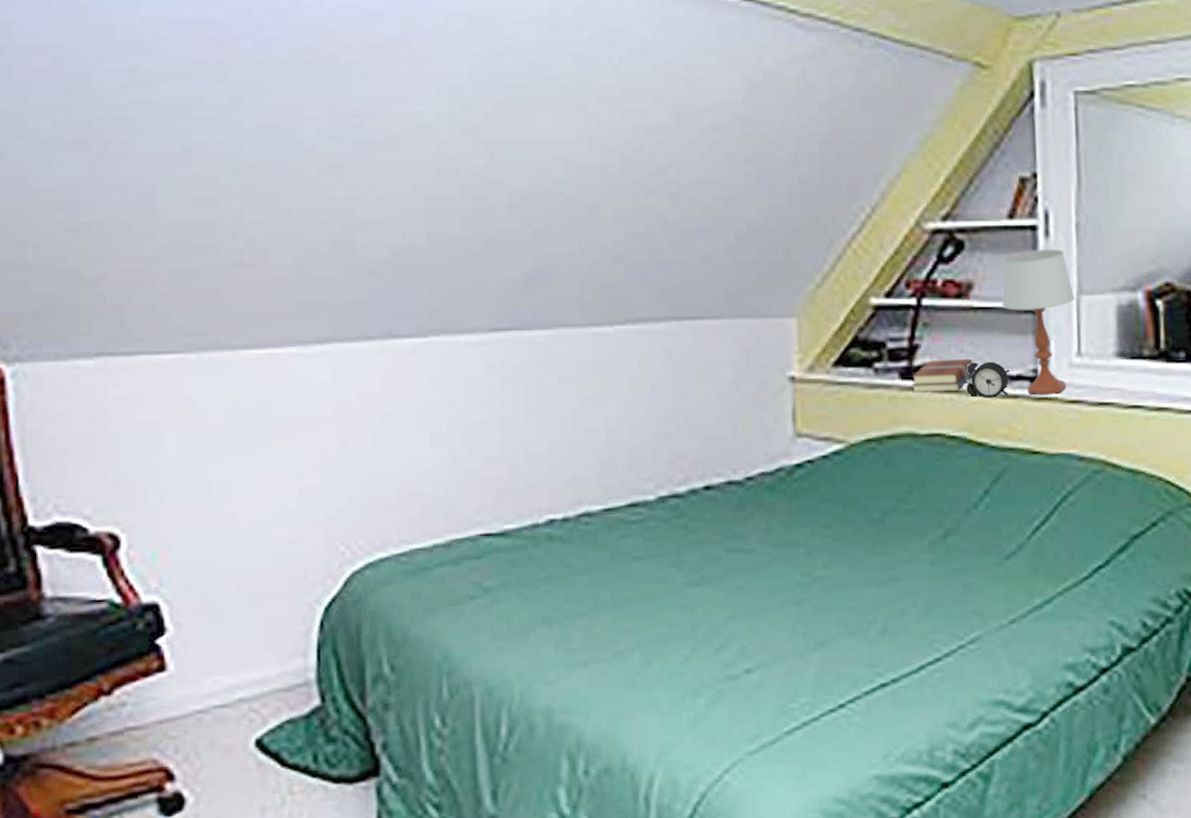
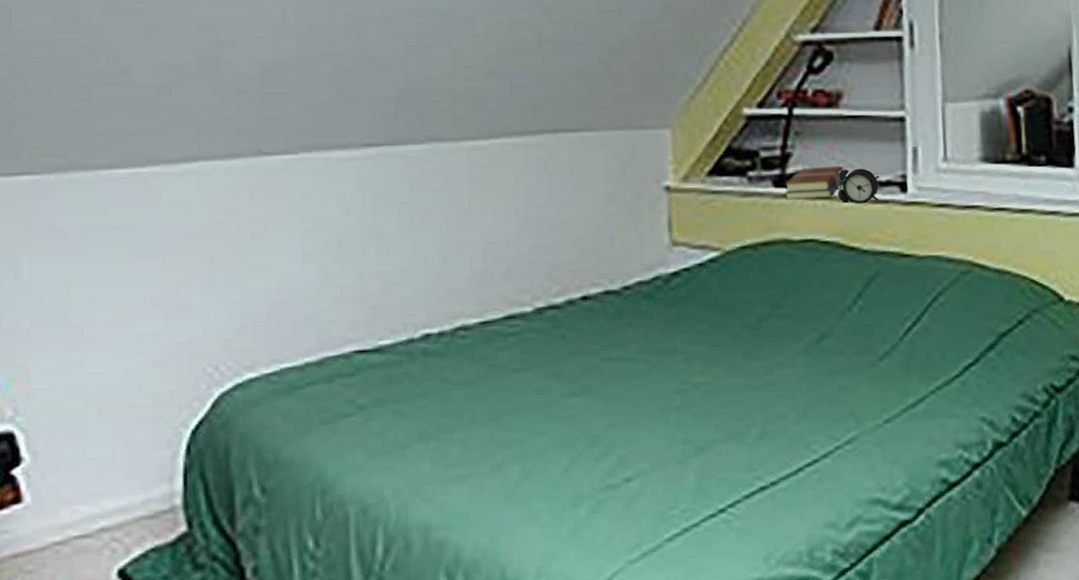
table lamp: present [1002,250,1075,396] -> none [870,59,940,201]

